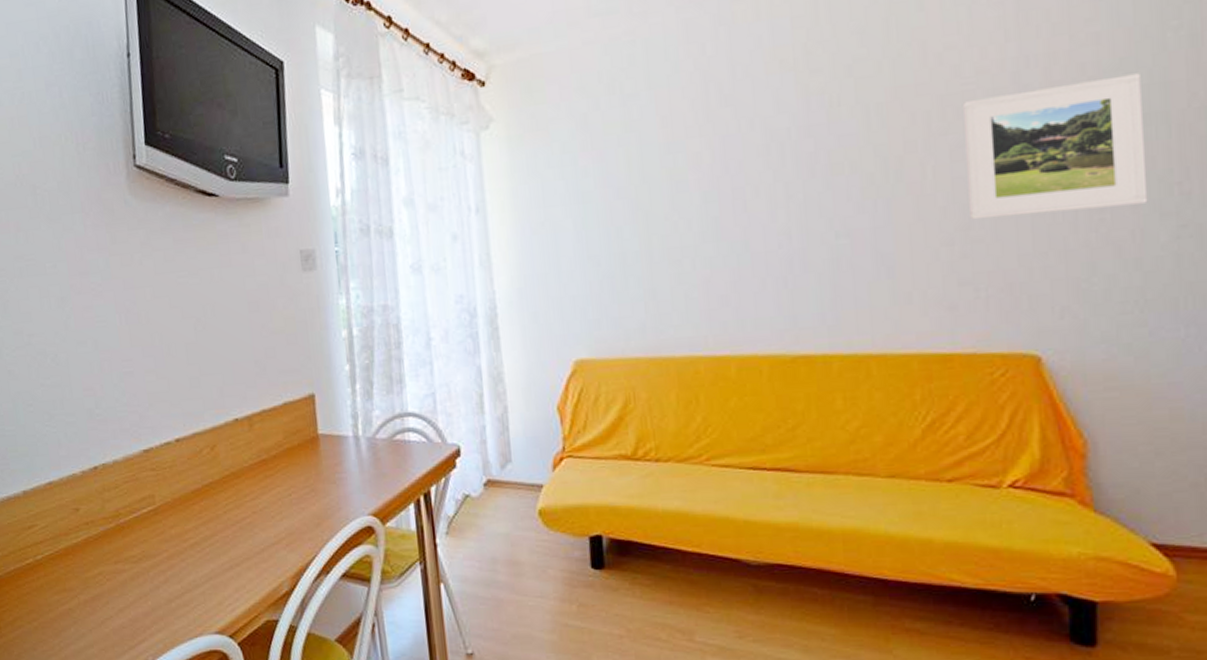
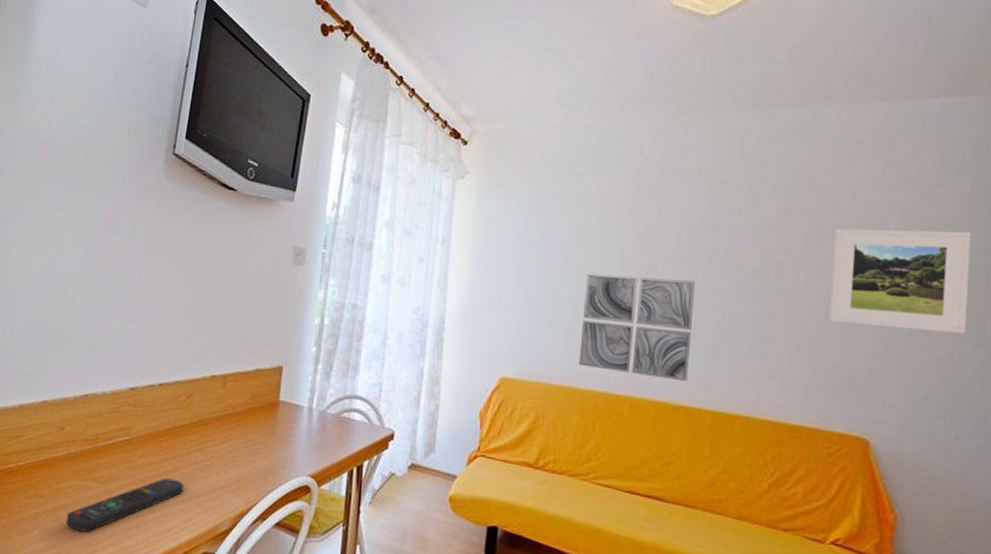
remote control: none [103,545,229,621] -> present [66,478,184,532]
wall art: none [659,201,804,330] -> present [578,273,696,382]

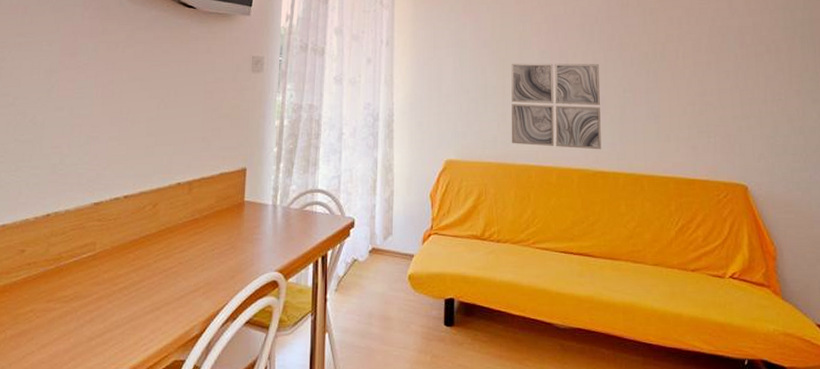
remote control: present [66,478,184,532] -> none [27,290,152,356]
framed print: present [829,228,971,334] -> none [700,11,805,92]

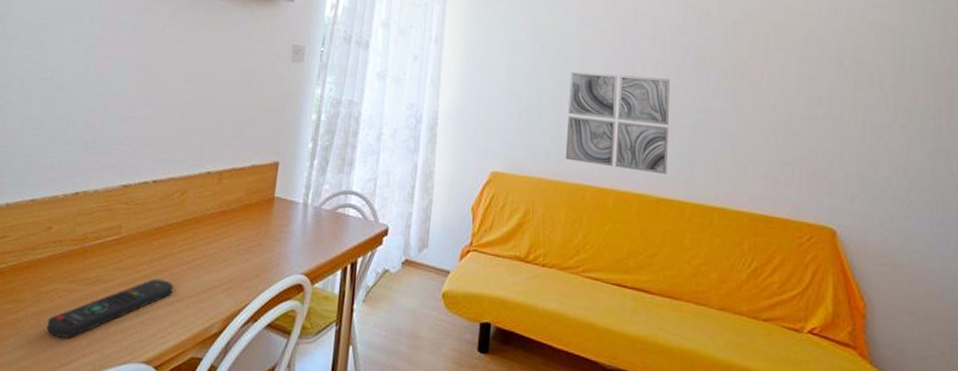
remote control: none [27,290,152,356] -> present [46,279,174,338]

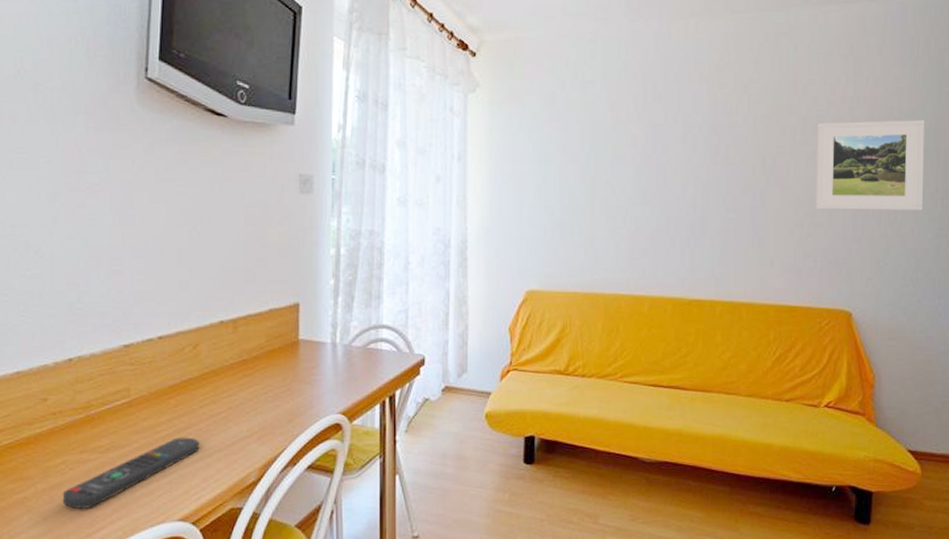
wall art: present [565,71,671,175] -> none [600,180,702,277]
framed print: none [792,31,913,128] -> present [815,120,925,210]

